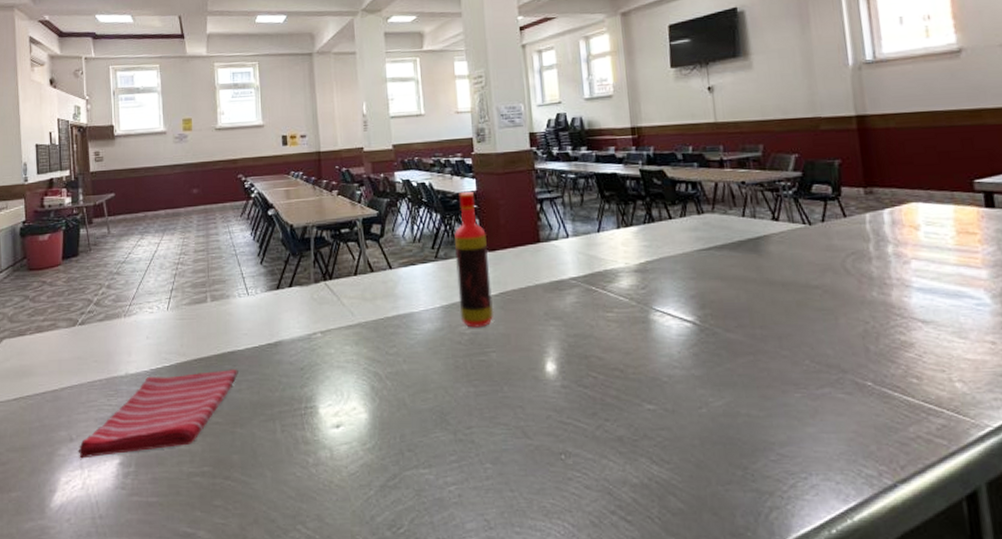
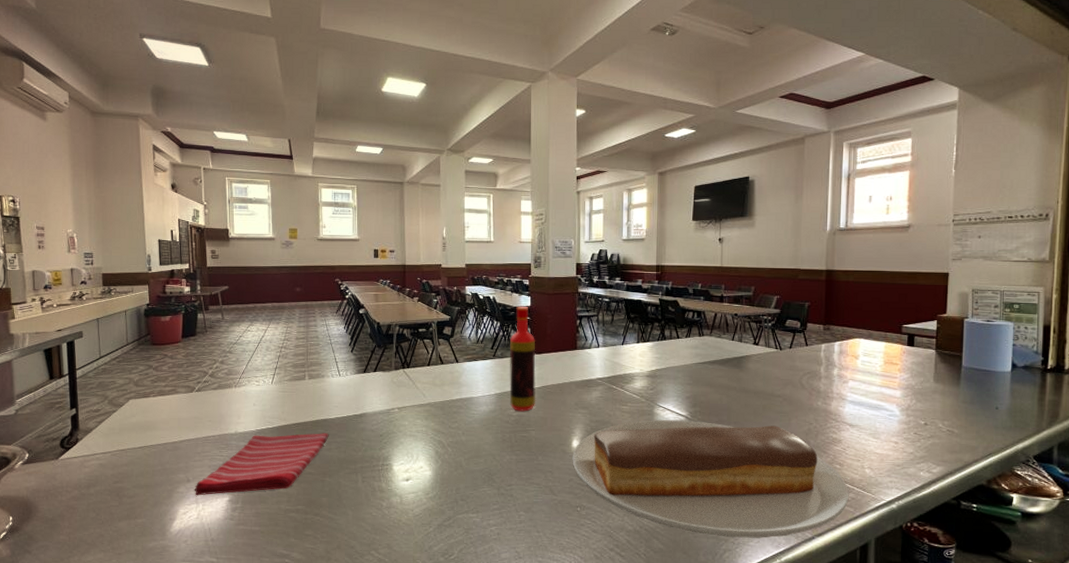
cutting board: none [548,327,938,489] -> present [572,420,849,538]

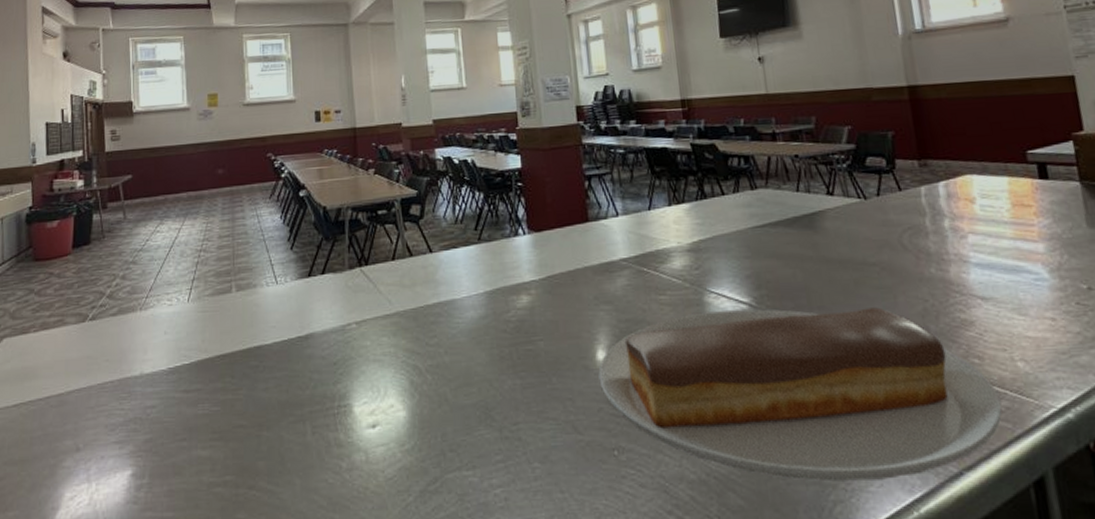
dish towel: present [194,433,329,496] -> none [85,366,265,471]
bottle: present [509,306,536,412] -> none [499,168,541,315]

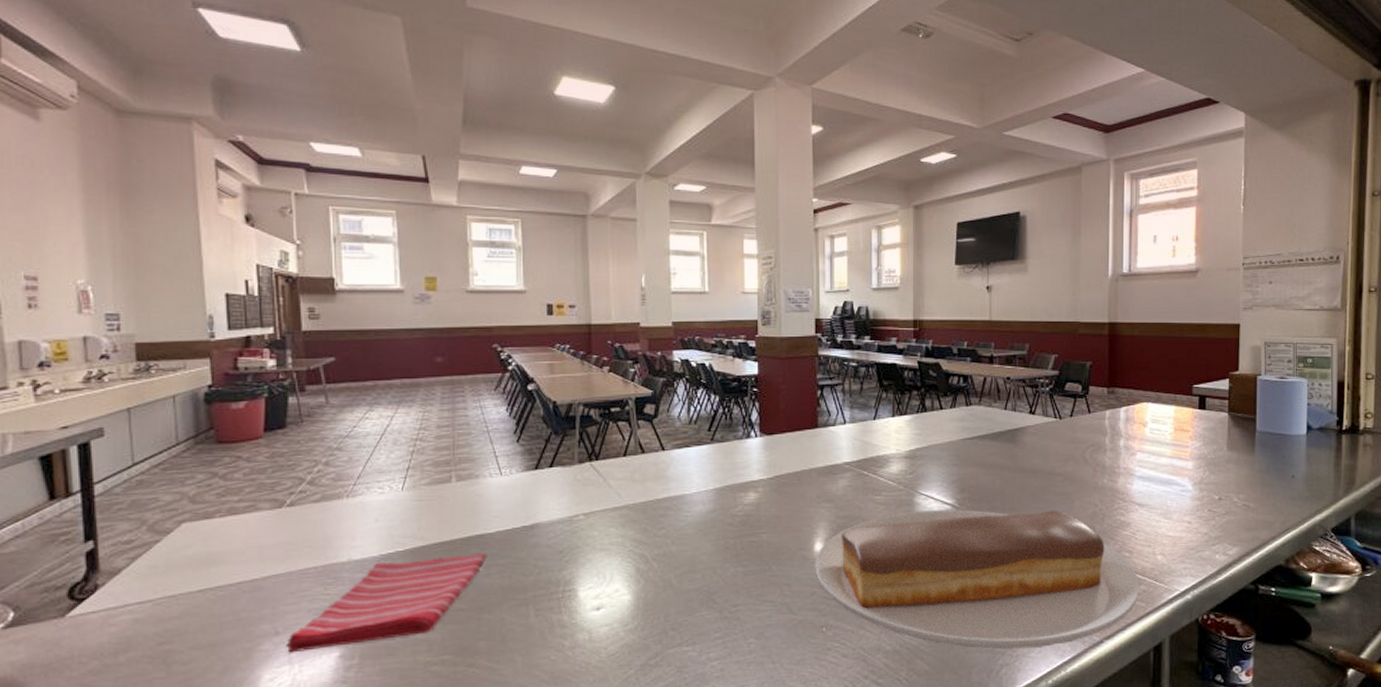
dish towel: none [85,366,265,471] -> present [285,553,487,654]

